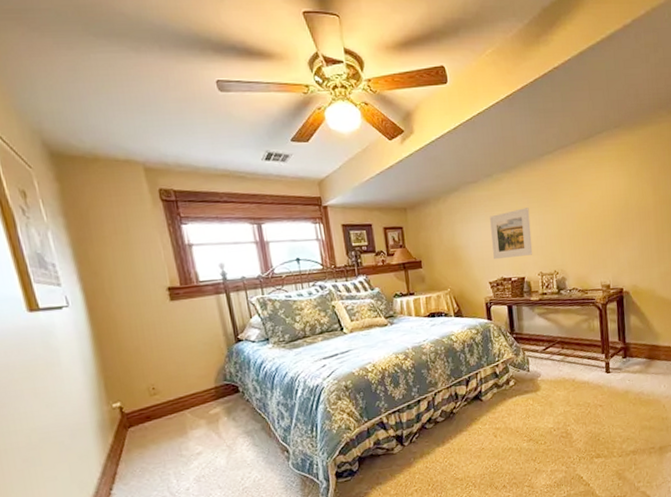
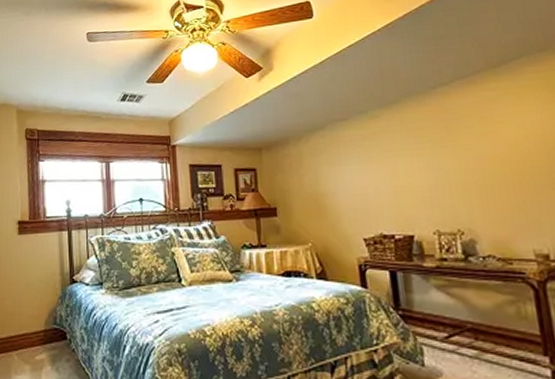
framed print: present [490,208,533,260] -> none [364,149,425,211]

